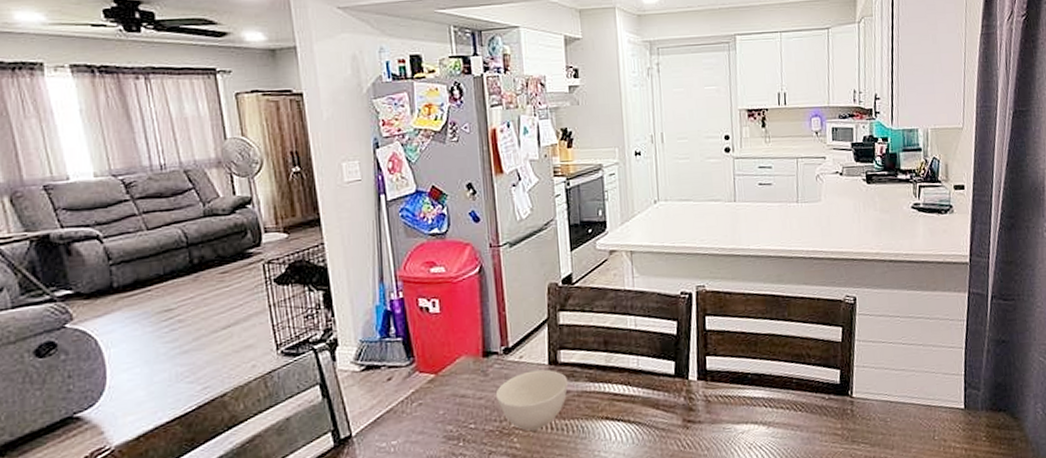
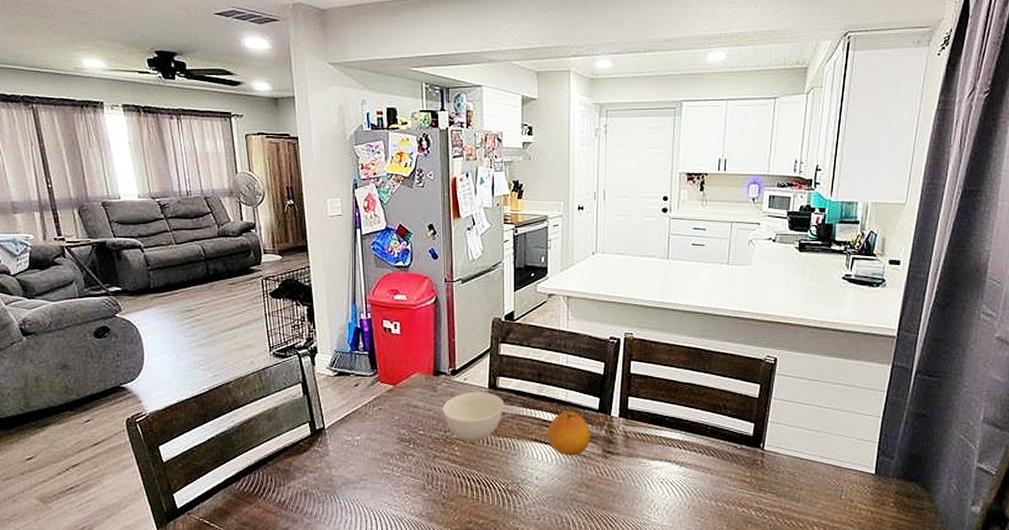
fruit: none [619,379,668,432] -> present [547,410,590,456]

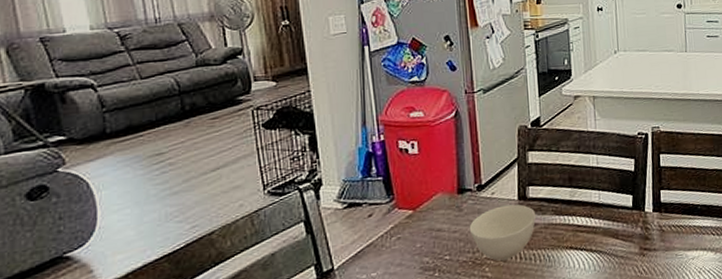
fruit: present [547,410,590,456] -> none [582,212,626,260]

